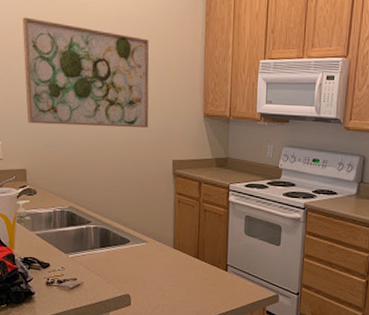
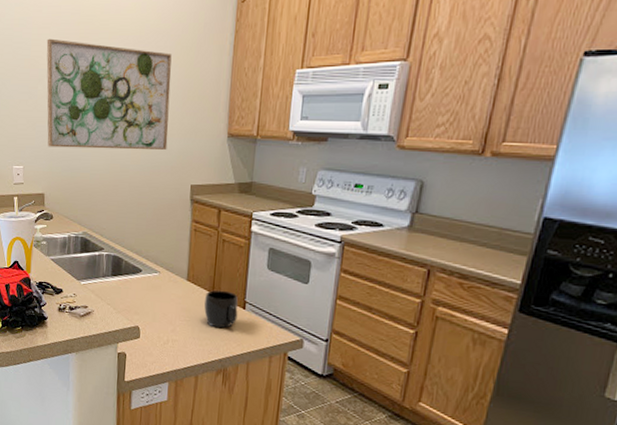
mug: none [191,255,221,290] -> present [204,290,238,329]

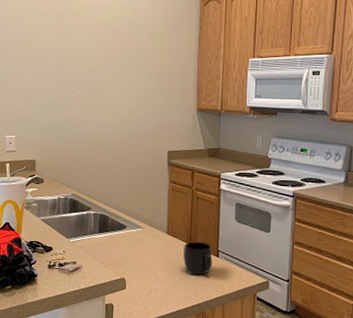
wall art: present [46,38,172,150] -> none [38,27,148,122]

